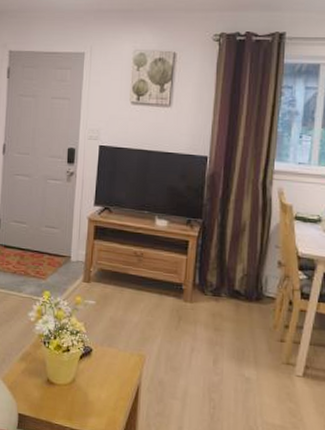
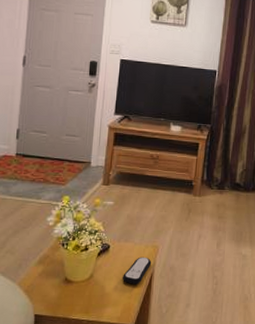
remote control: none [105,365,138,396] -> present [122,257,152,284]

